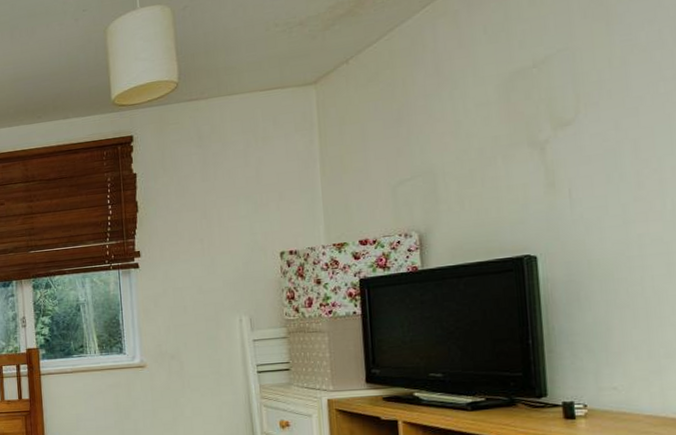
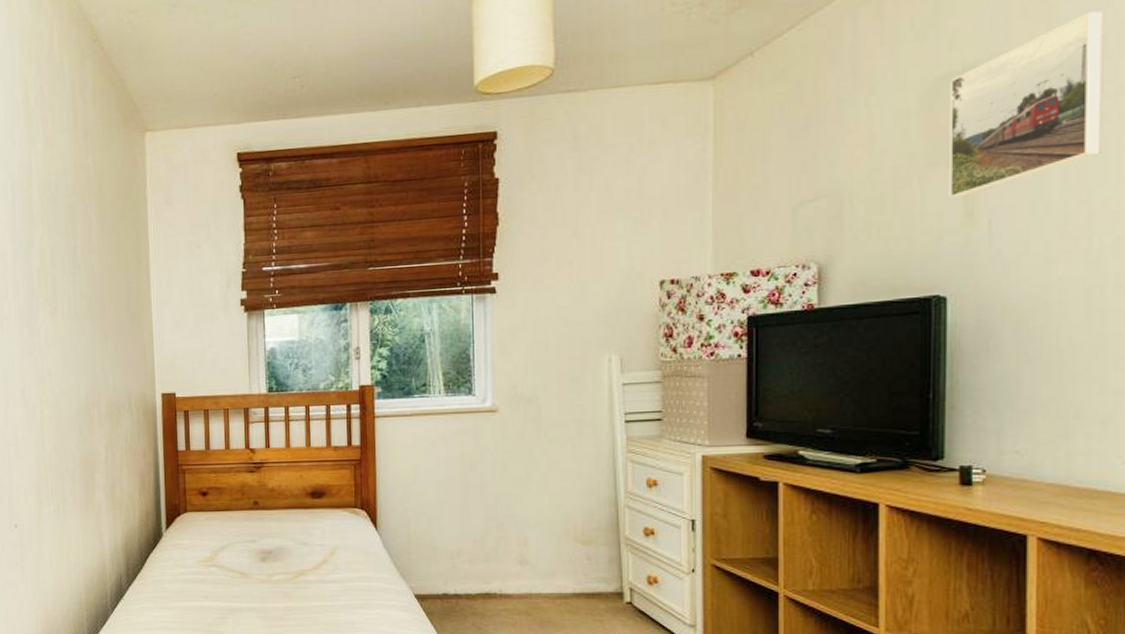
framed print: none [523,9,666,172] -> present [949,11,1104,198]

